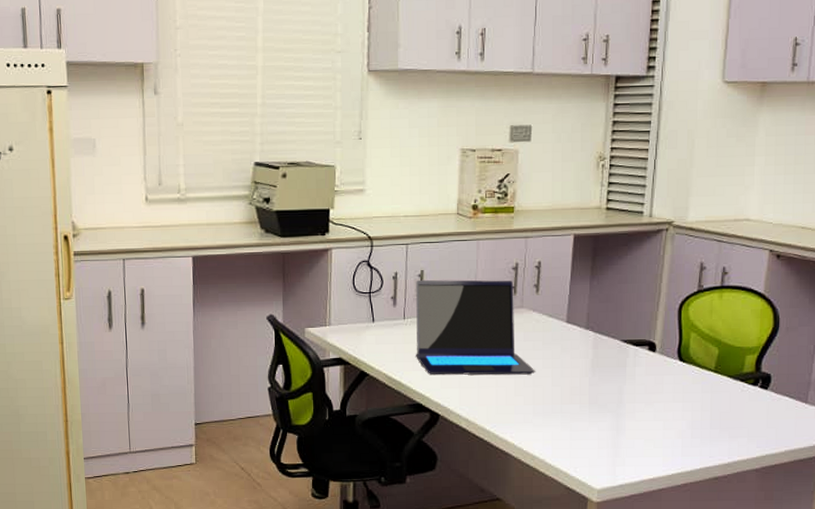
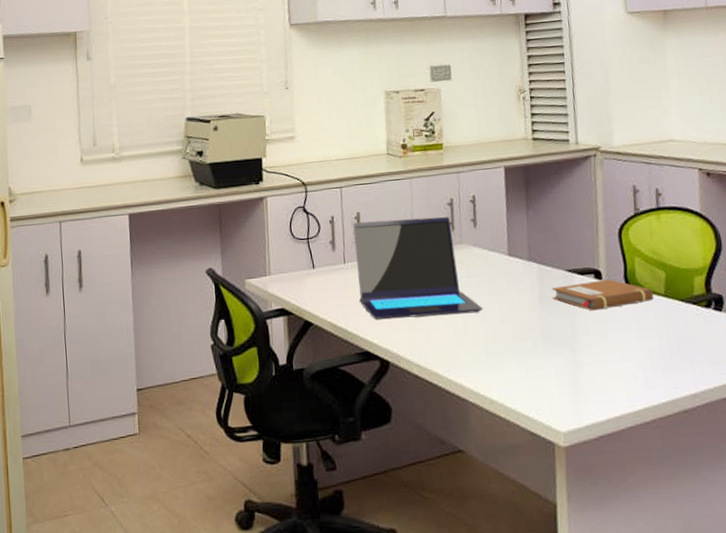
notebook: none [604,352,704,381] -> present [552,279,654,311]

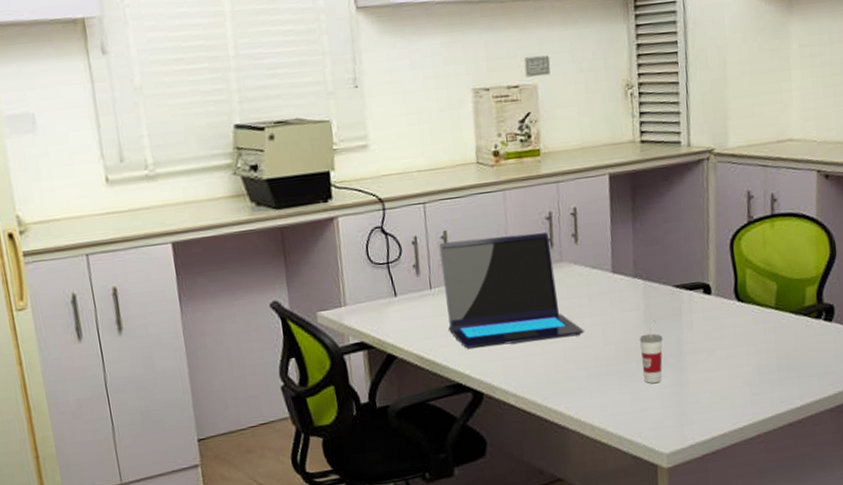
cup: none [534,303,557,362] -> present [639,321,663,384]
notebook: present [552,279,654,311] -> none [658,293,764,328]

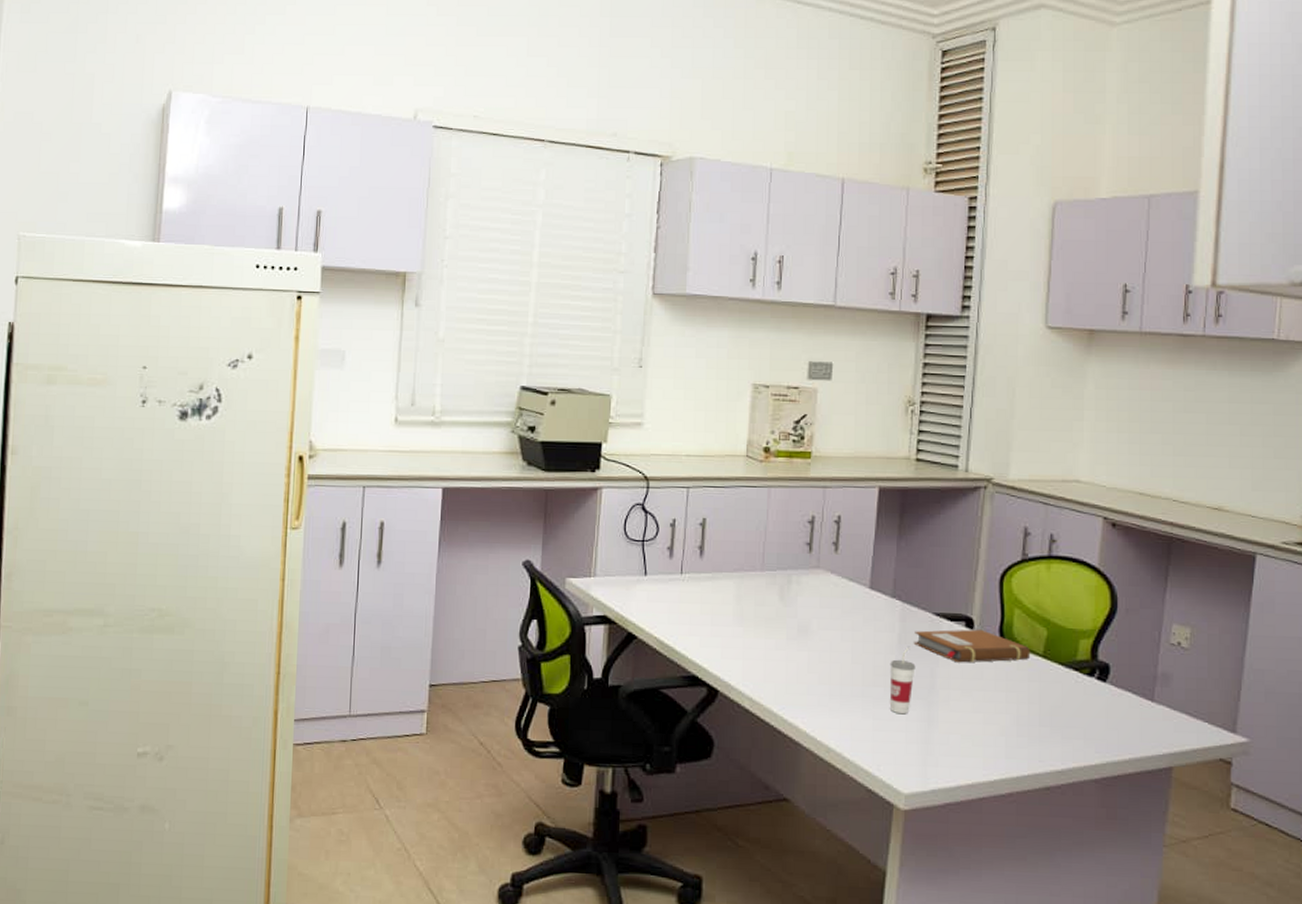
laptop: present [439,232,585,349] -> none [693,529,834,648]
notebook: none [658,293,764,328] -> present [913,629,1031,663]

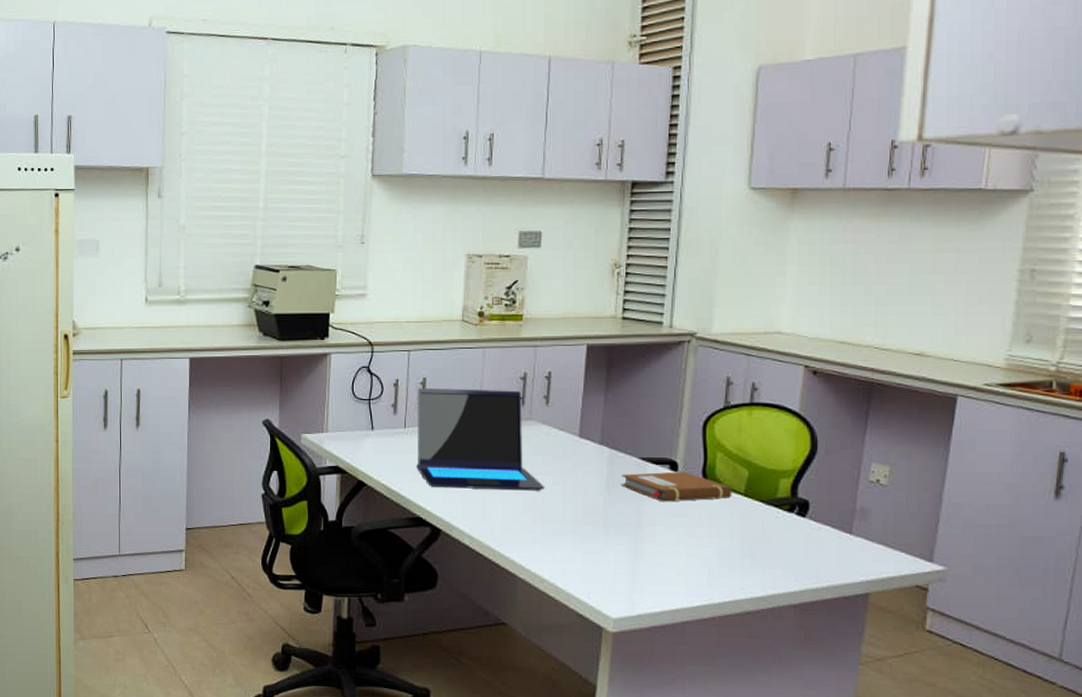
laptop: none [693,529,834,648] -> present [417,387,546,491]
cup: present [890,647,916,715] -> none [598,489,623,549]

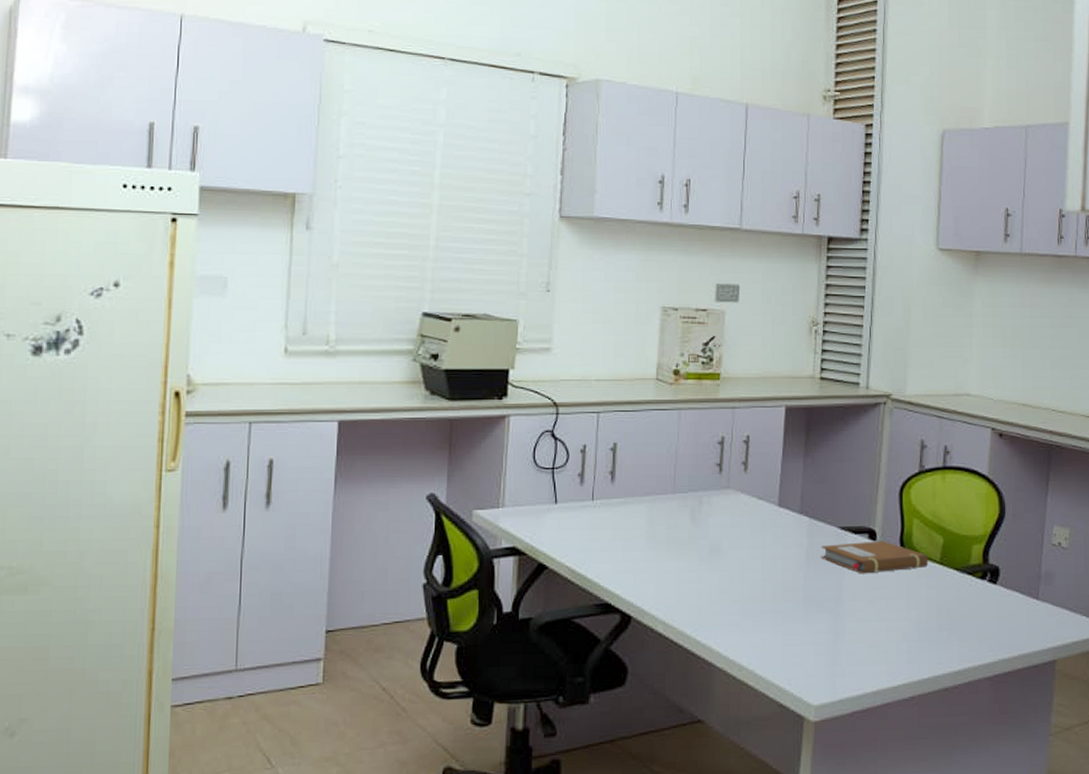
laptop: present [417,387,546,491] -> none [605,454,744,568]

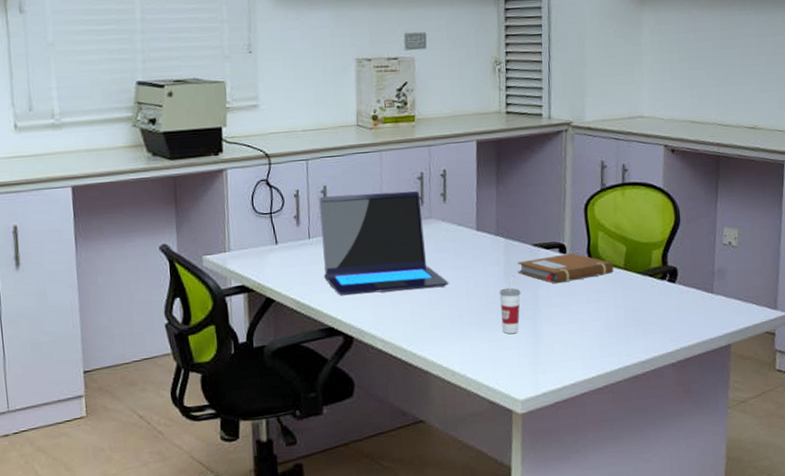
laptop: none [605,454,744,568] -> present [319,191,450,295]
cup: none [798,562,823,628] -> present [499,276,521,334]

